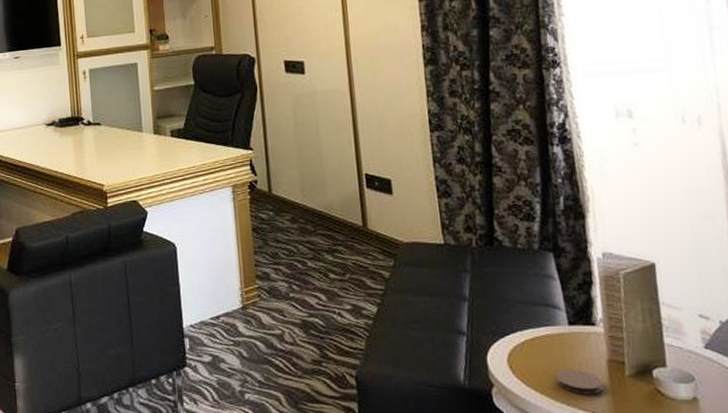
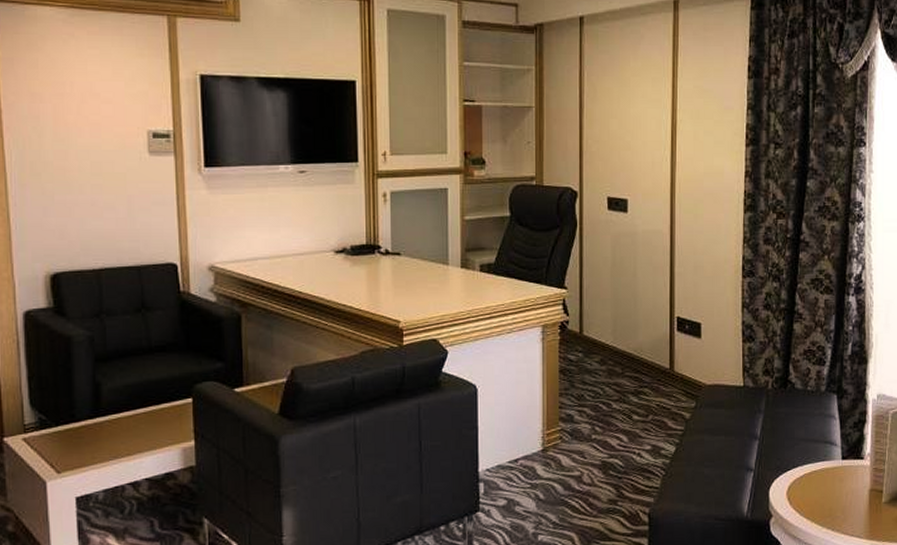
coaster: present [555,369,604,395] -> none [825,498,863,521]

